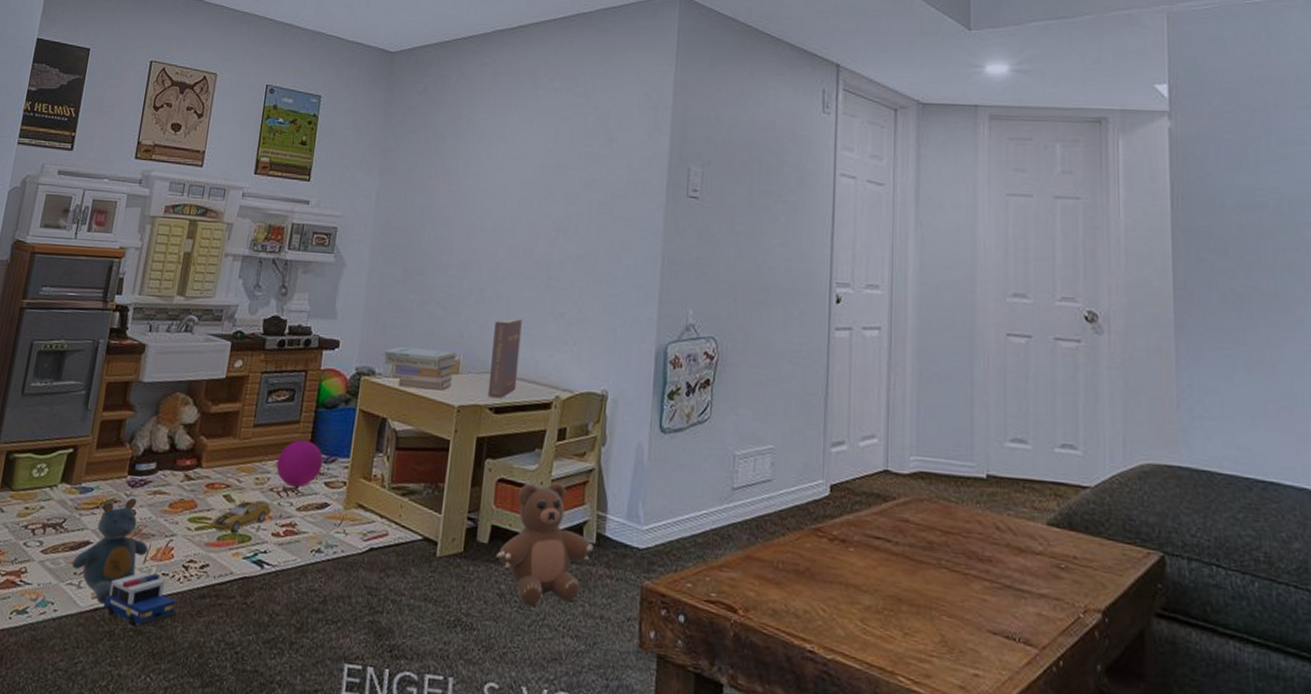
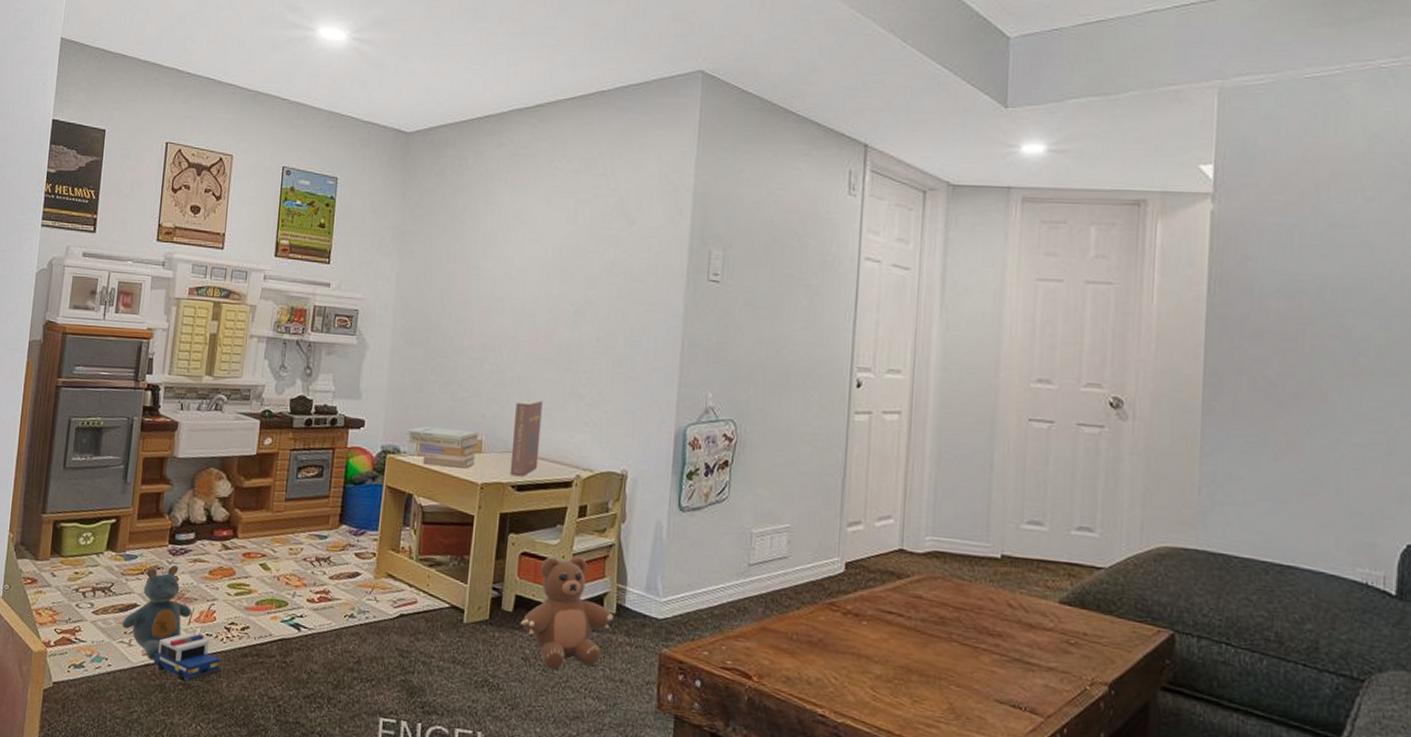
toy car: present [211,500,272,532] -> none [250,569,306,598]
ball: present [276,440,323,487] -> none [309,513,353,557]

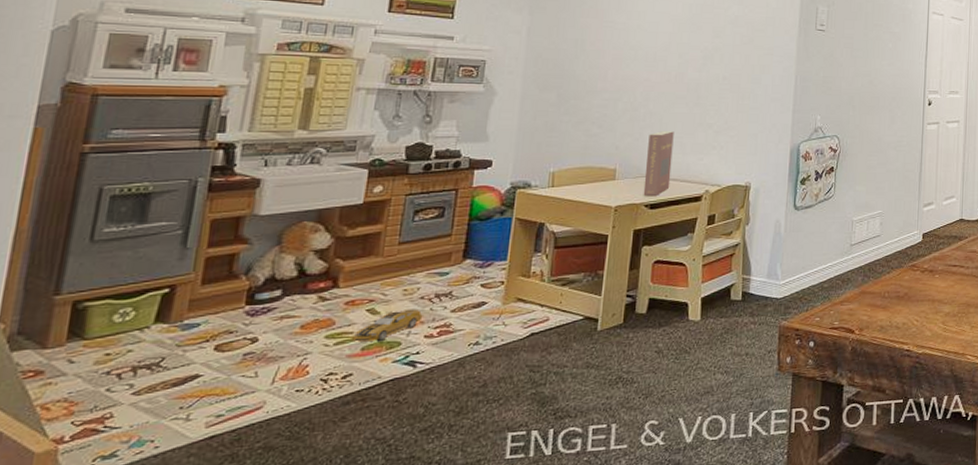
stuffed animal: present [122,565,192,661] -> none [177,326,276,431]
police car: present [154,632,221,682] -> none [222,392,315,444]
toy car: none [250,569,306,598] -> present [354,309,423,342]
books: present [405,426,479,469] -> none [536,161,613,195]
teddy bear: present [519,556,614,670] -> none [653,258,740,356]

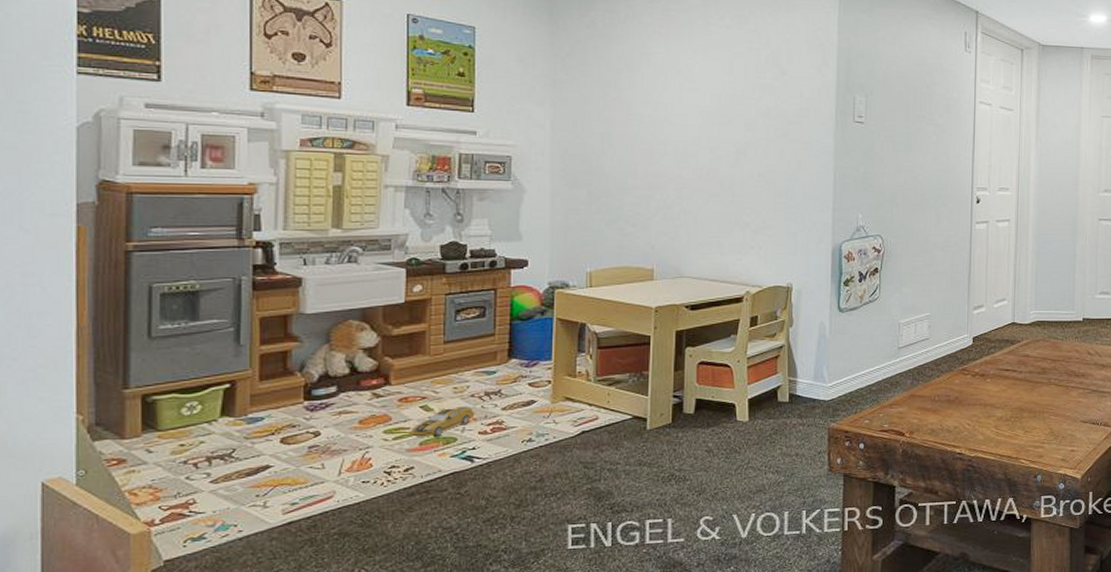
book: present [643,131,674,196] -> none [683,230,710,296]

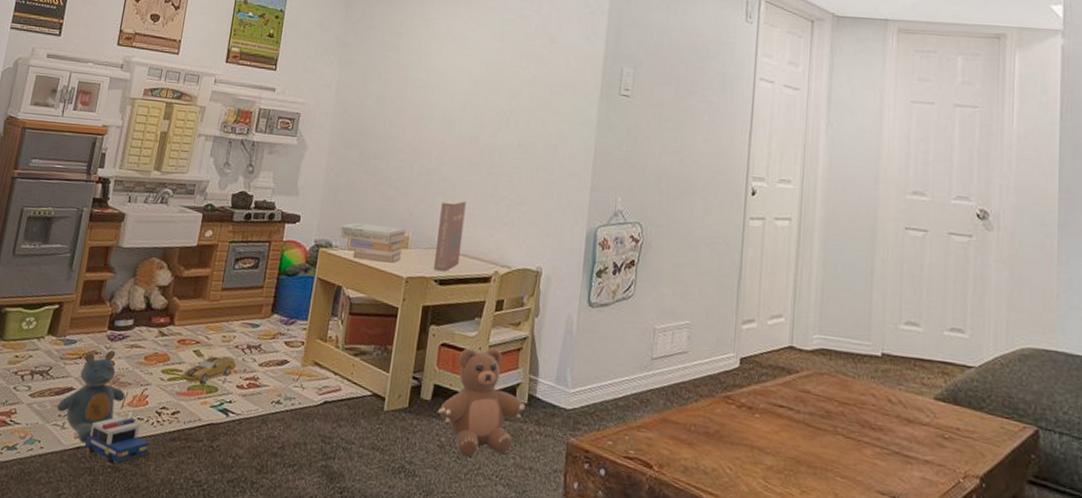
stuffed animal: none [252,421,341,517] -> present [57,350,125,443]
police car: none [299,483,384,531] -> present [85,416,150,465]
books: none [573,260,650,296] -> present [337,222,406,263]
book: none [683,230,710,296] -> present [433,200,466,271]
teddy bear: none [701,359,787,456] -> present [437,348,525,458]

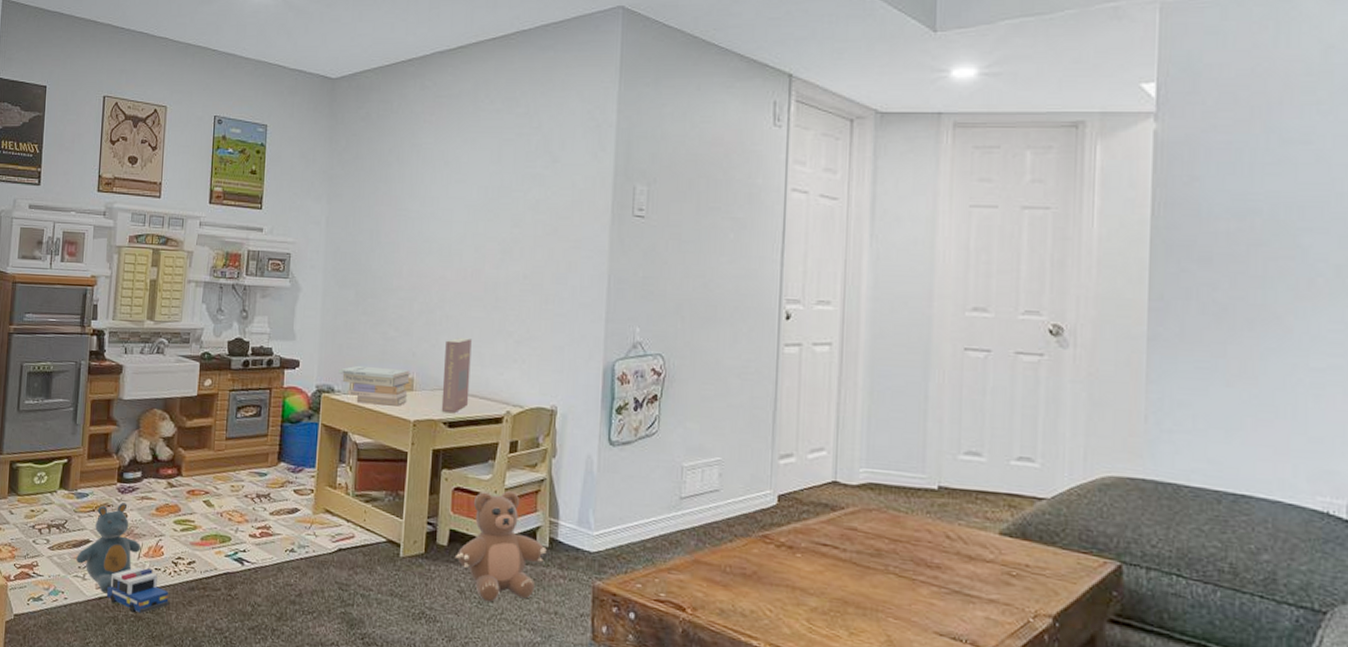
toy car: present [182,355,237,384] -> none [195,505,247,533]

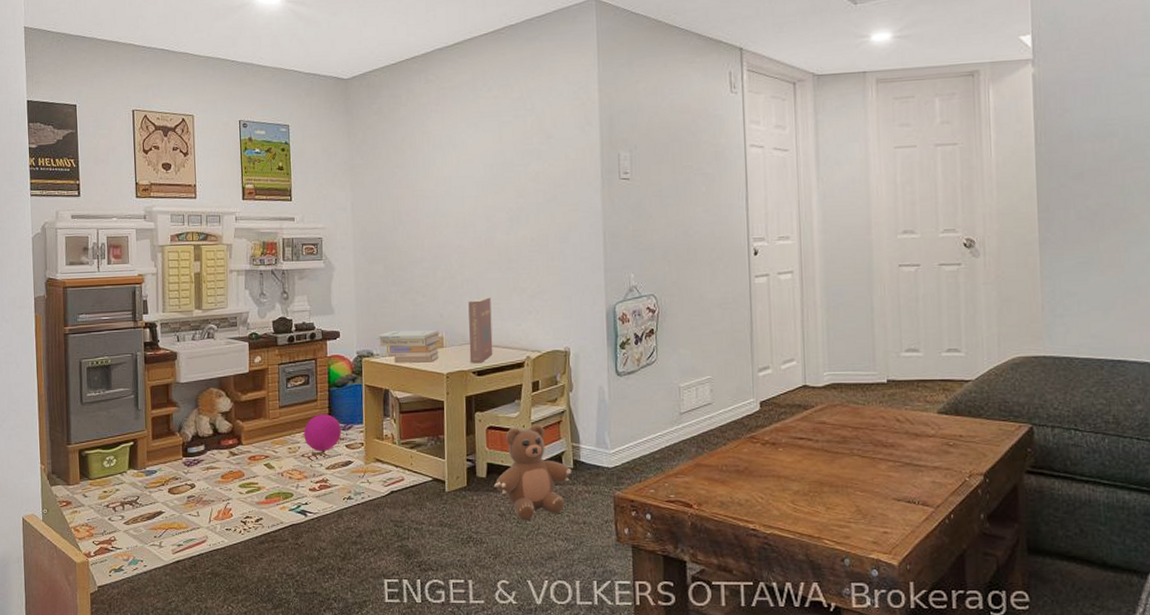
stuffed animal: present [76,502,140,594] -> none [151,475,210,557]
police car: present [107,567,170,614] -> none [183,530,243,571]
ball: none [249,451,291,494] -> present [304,414,341,451]

